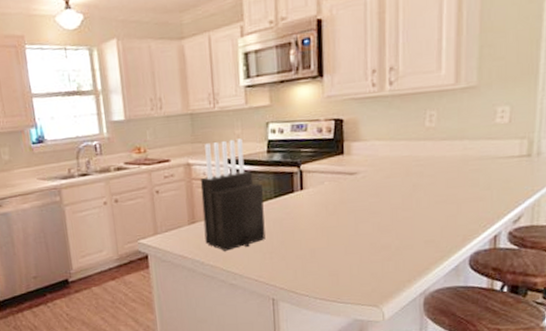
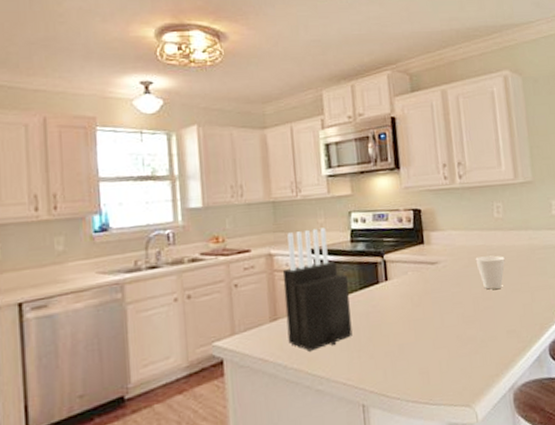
cup: none [398,166,432,201] -> present [475,255,505,290]

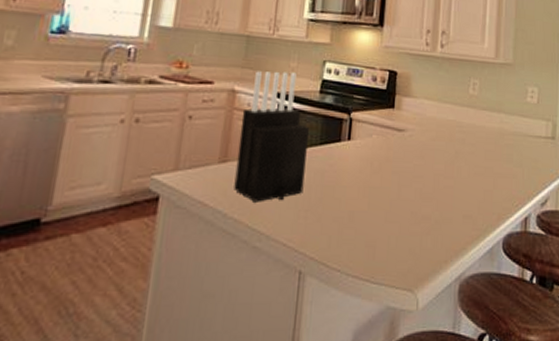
cup: present [475,255,505,290] -> none [443,132,473,169]

